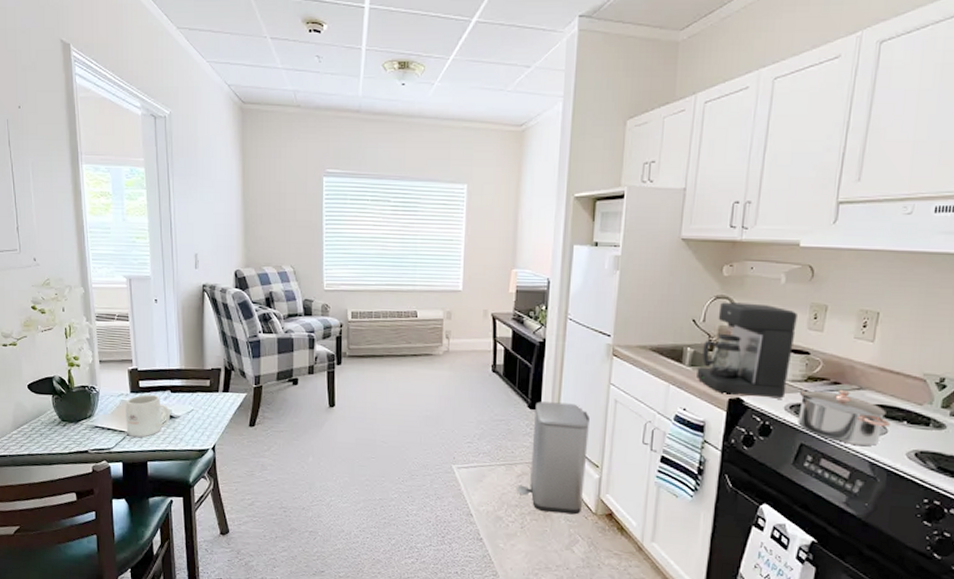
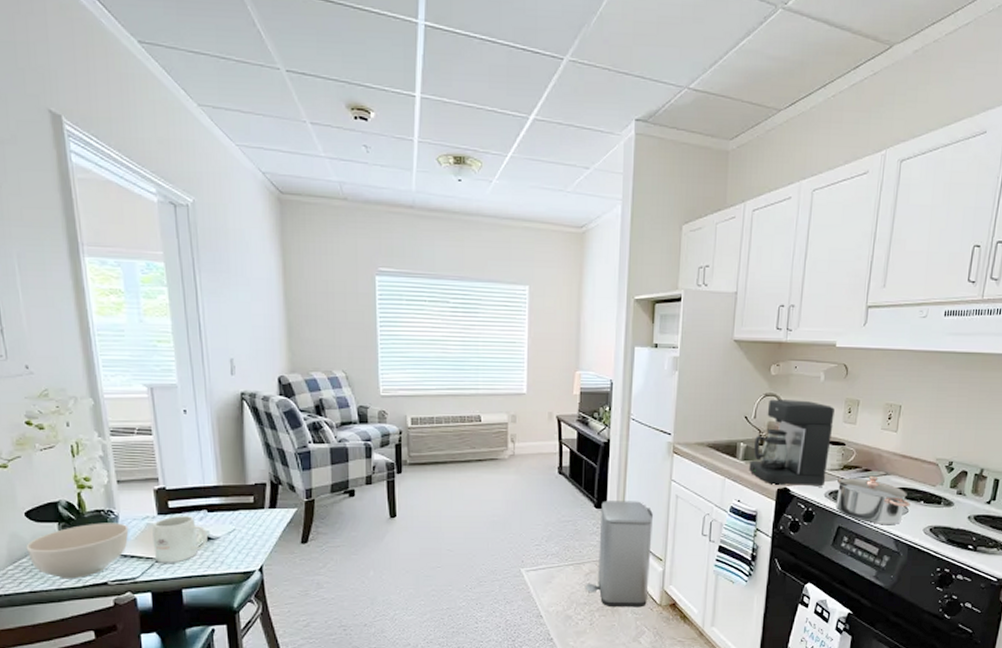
bowl: none [27,397,107,446] -> present [26,523,129,579]

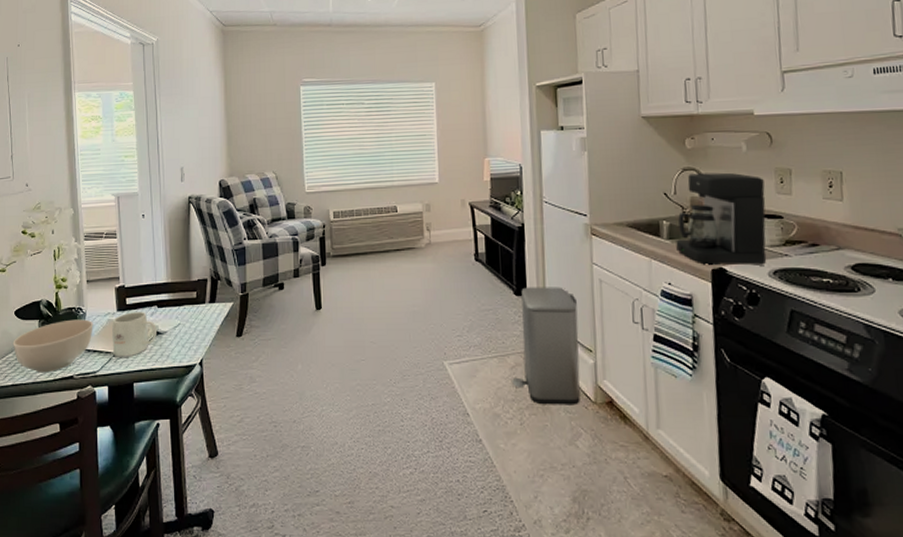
cooking pot: present [836,475,910,525] -> none [781,250,876,308]

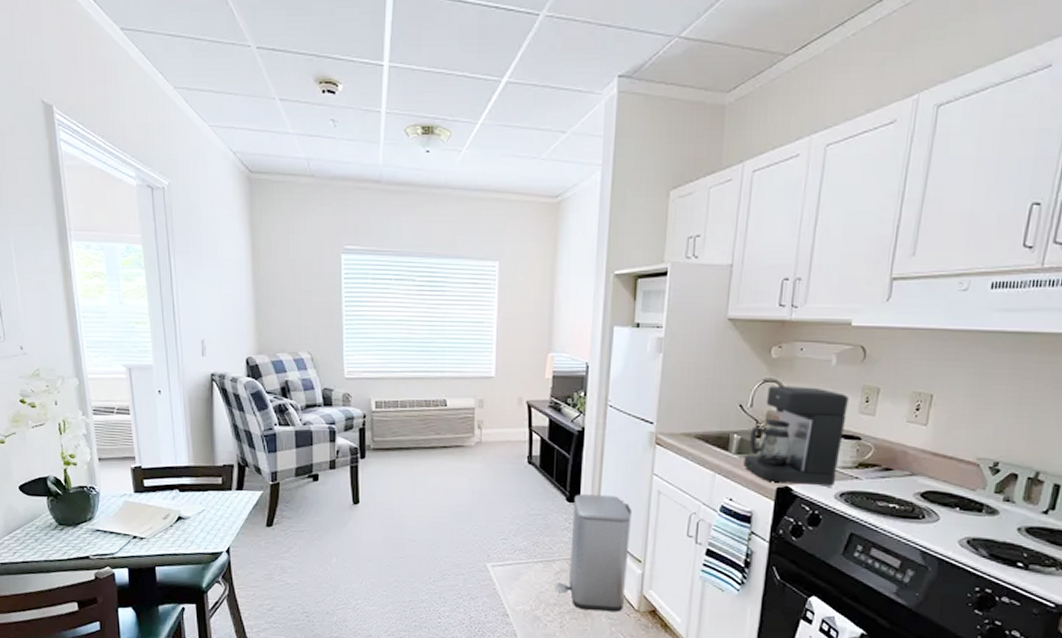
bowl: present [13,319,93,373] -> none [19,498,109,552]
mug: present [112,311,156,358] -> none [129,494,179,542]

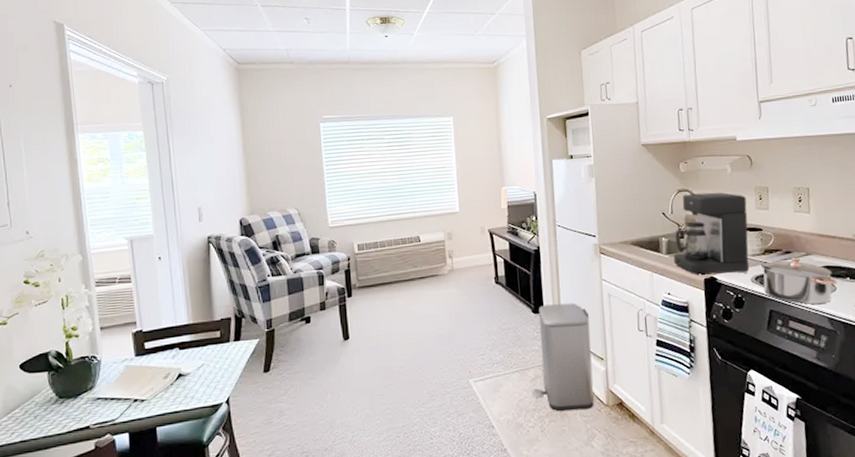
cooking pot: none [848,475,943,535] -> present [761,257,837,305]

